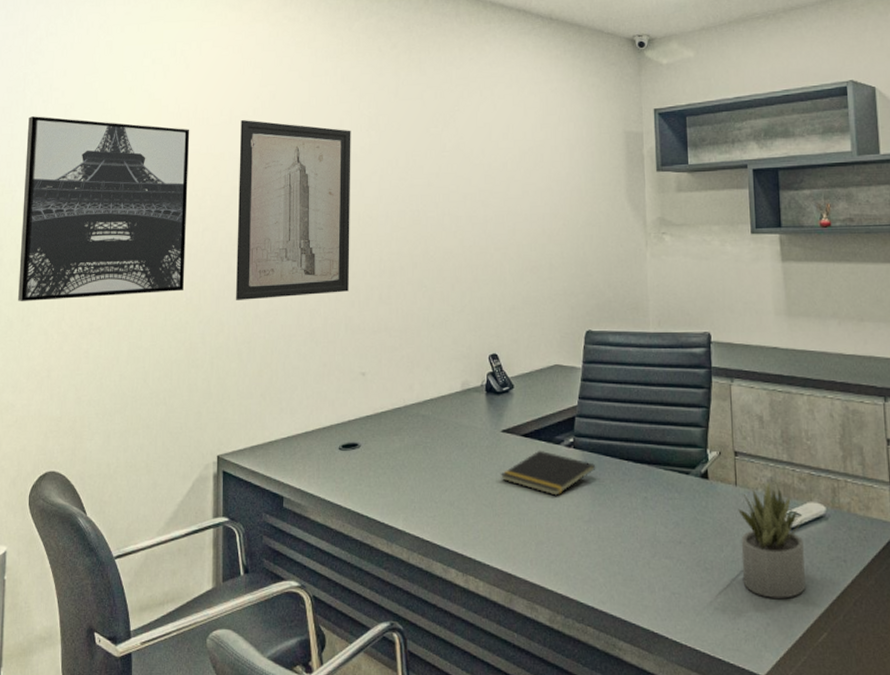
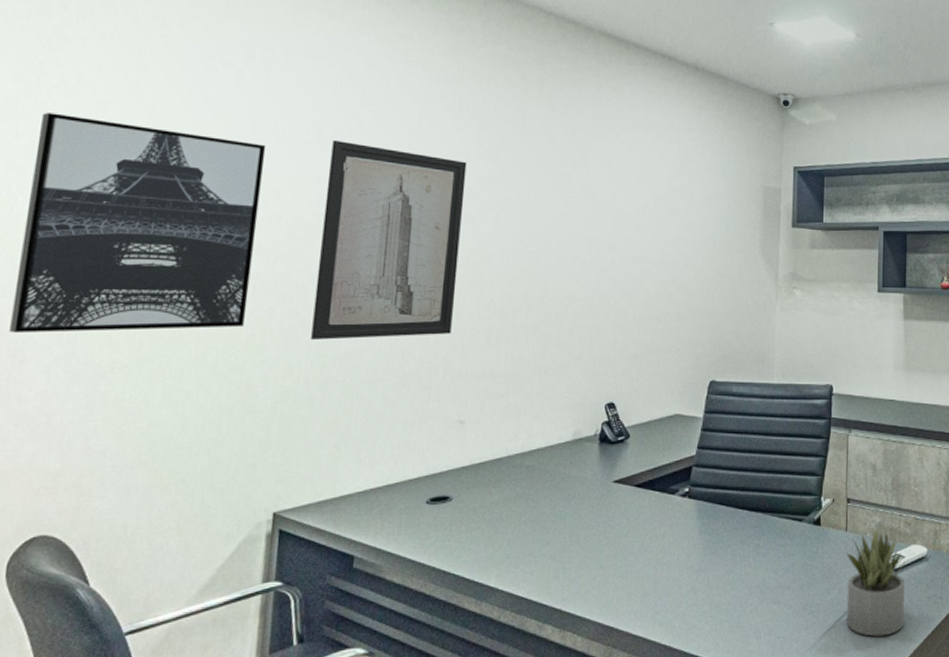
notepad: present [501,450,596,496] -> none [609,500,710,546]

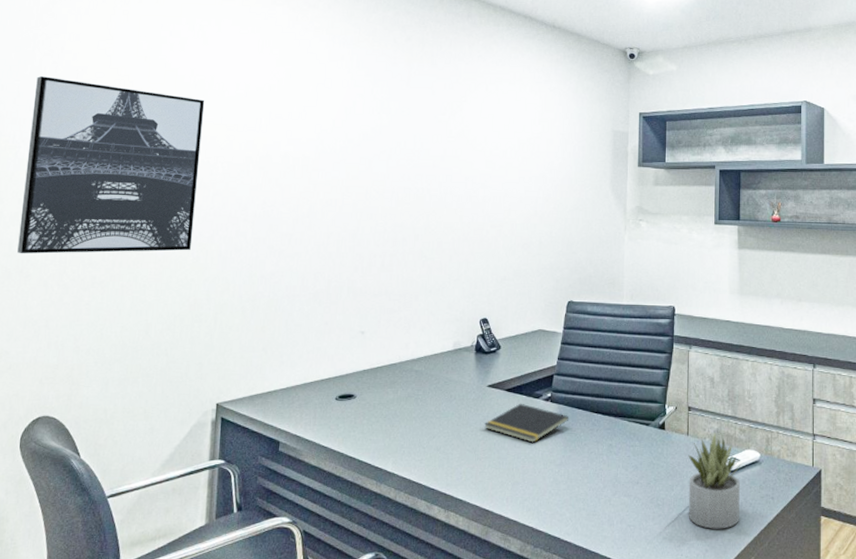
wall art: present [311,141,467,340] -> none [243,95,363,262]
notepad: none [609,500,710,546] -> present [484,403,569,443]

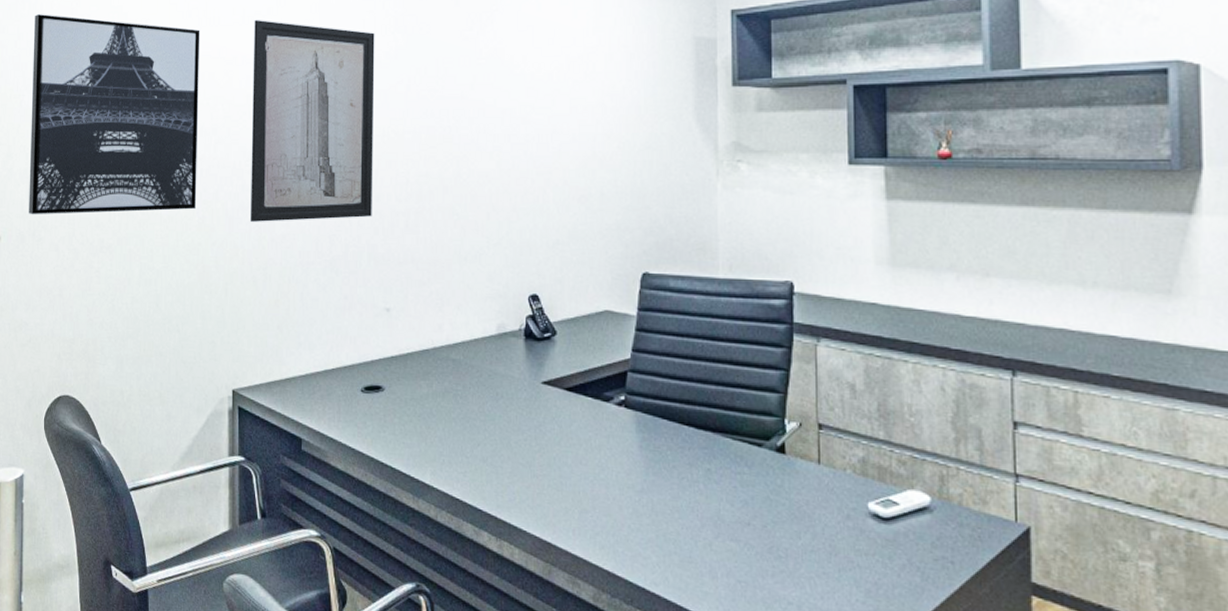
wall art: none [243,95,363,262] -> present [251,20,375,222]
notepad: present [484,403,569,443] -> none [540,406,651,460]
succulent plant: present [688,433,741,529] -> none [821,462,902,600]

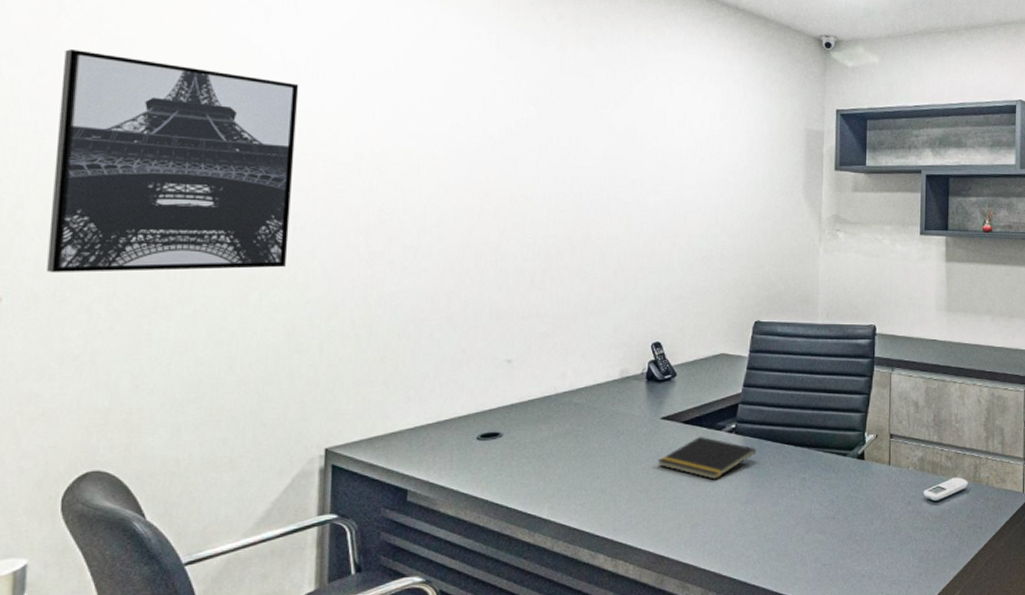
wall art: present [251,20,375,222] -> none [355,80,506,280]
notepad: none [540,406,651,460] -> present [658,436,757,480]

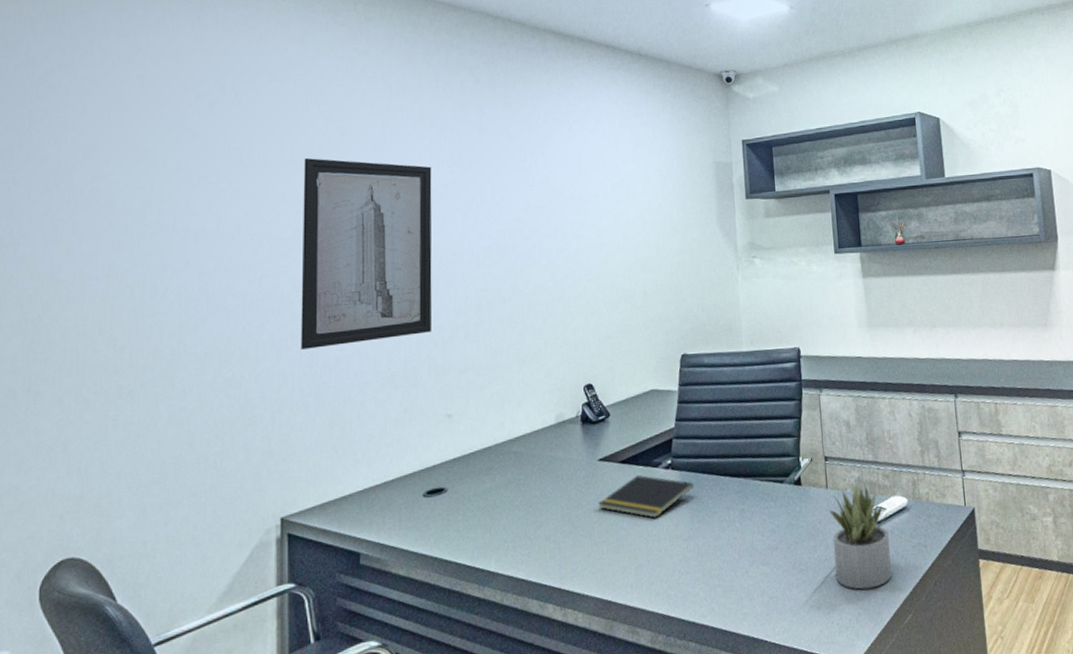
wall art: present [47,49,299,273] -> none [23,158,243,369]
wall art: none [355,80,506,280] -> present [301,158,432,349]
succulent plant: none [889,461,947,564] -> present [829,481,892,590]

